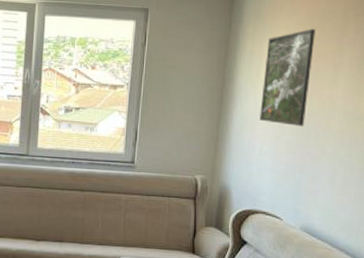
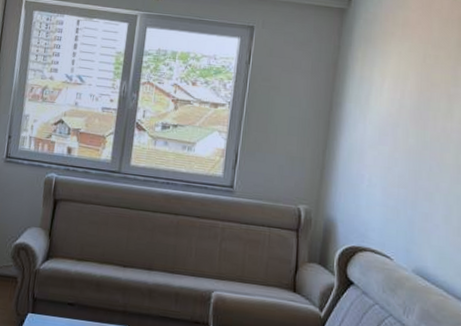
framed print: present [260,28,315,126] -> none [369,56,428,158]

